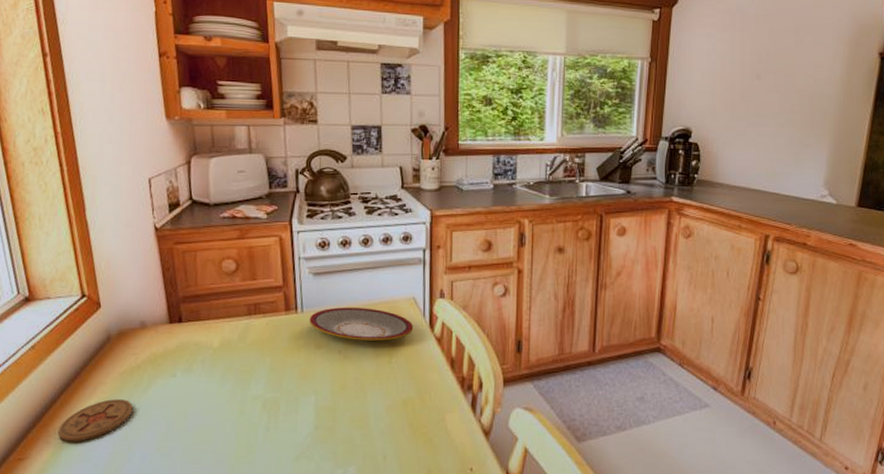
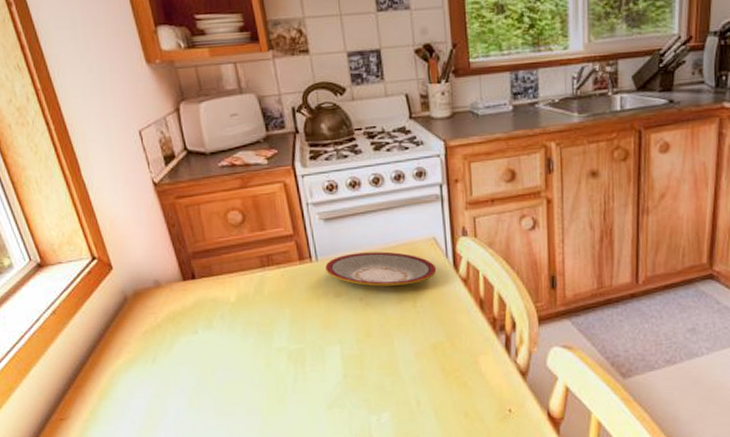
coaster: present [58,399,134,442] -> none [92,358,161,401]

